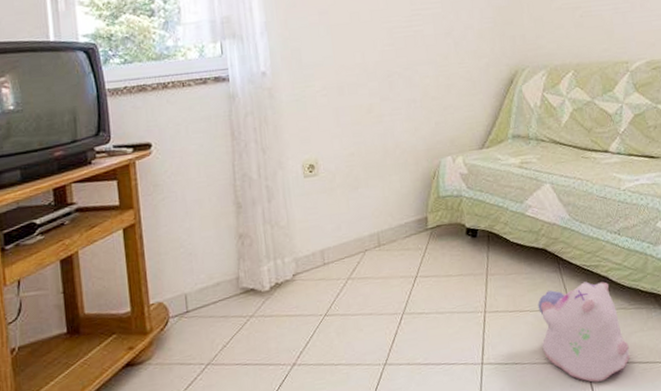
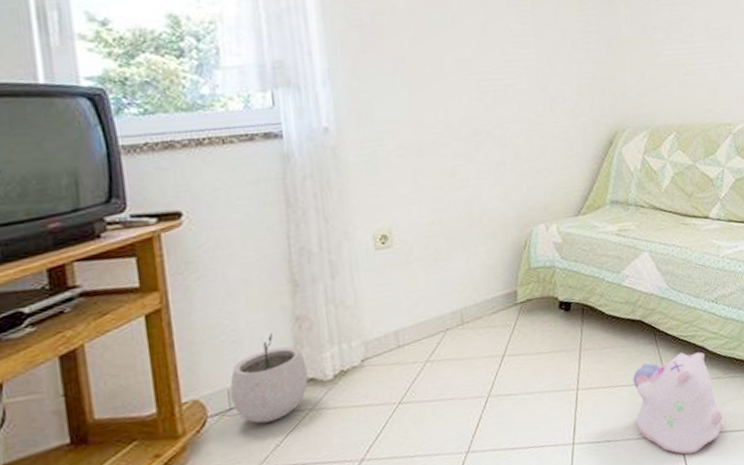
plant pot: none [186,248,249,326] -> present [229,333,309,424]

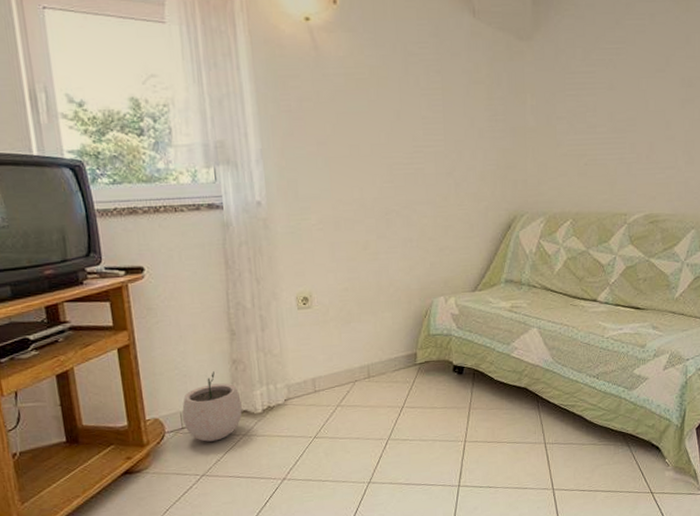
plush toy: present [633,352,724,454] -> none [515,419,594,506]

